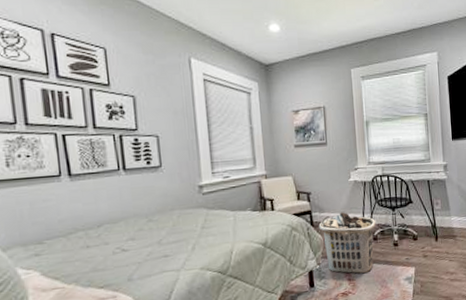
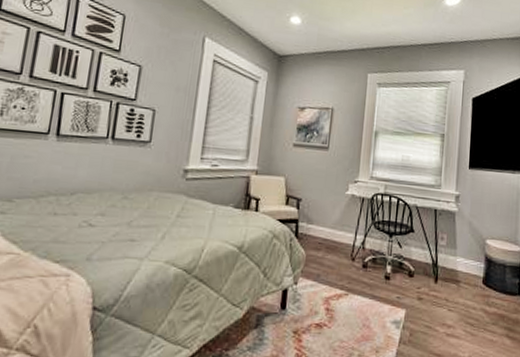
clothes hamper: present [318,212,376,274] -> none [303,228,368,306]

